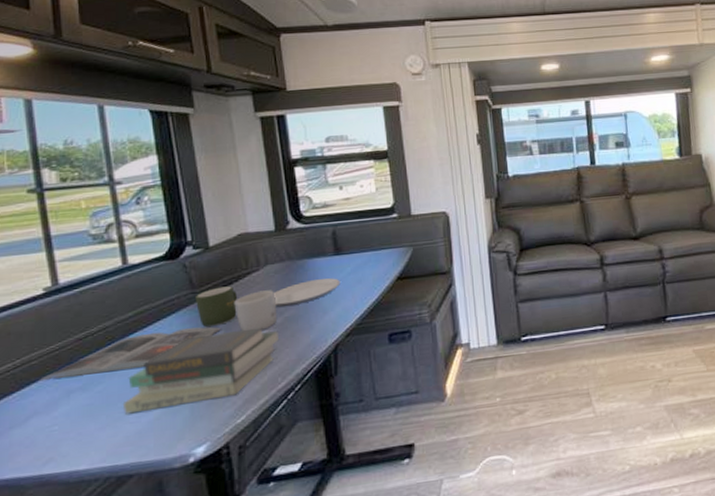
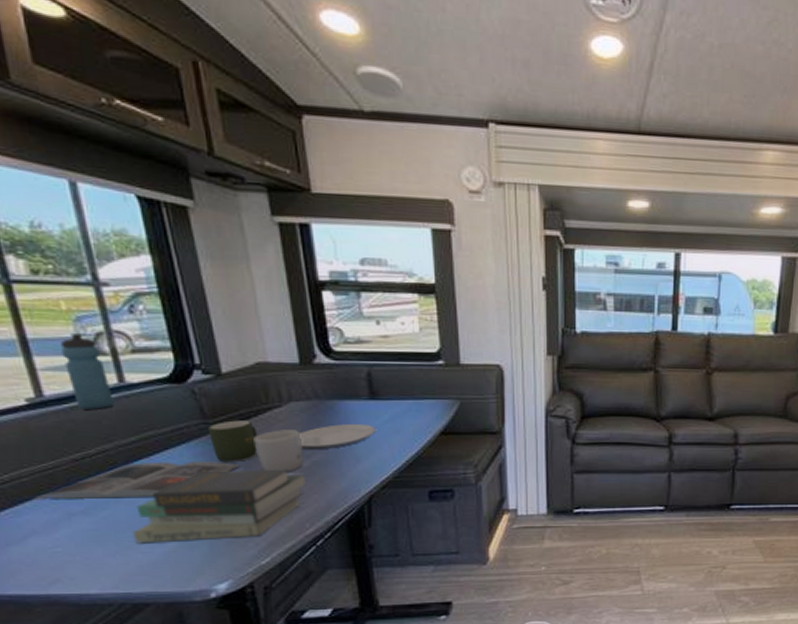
water bottle: none [78,227,117,292] -> present [61,334,114,409]

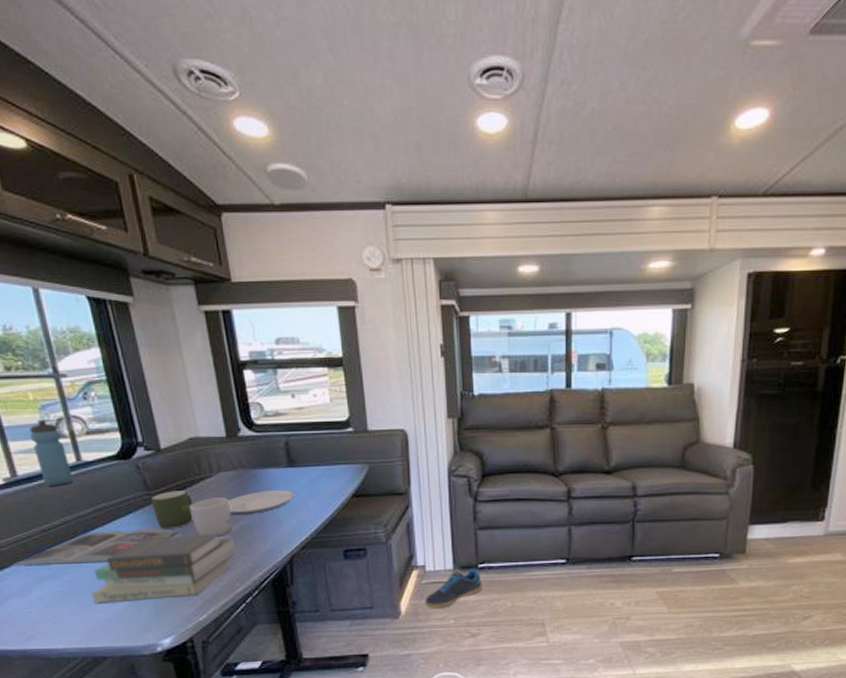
athletic shoe: none [515,514,577,554] -> present [425,569,482,608]

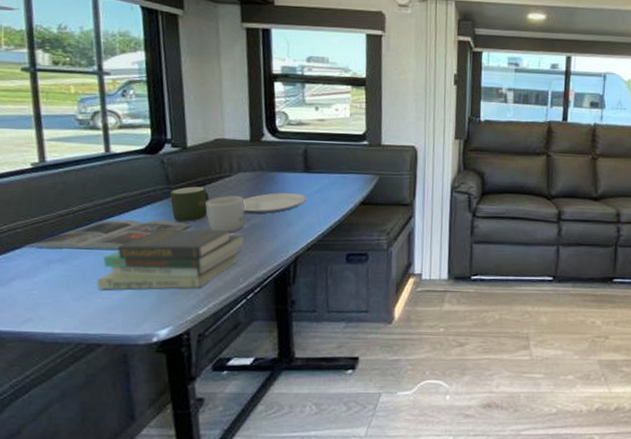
water bottle: present [29,420,74,486] -> none [65,112,99,174]
athletic shoe: present [425,569,482,608] -> none [418,280,474,316]

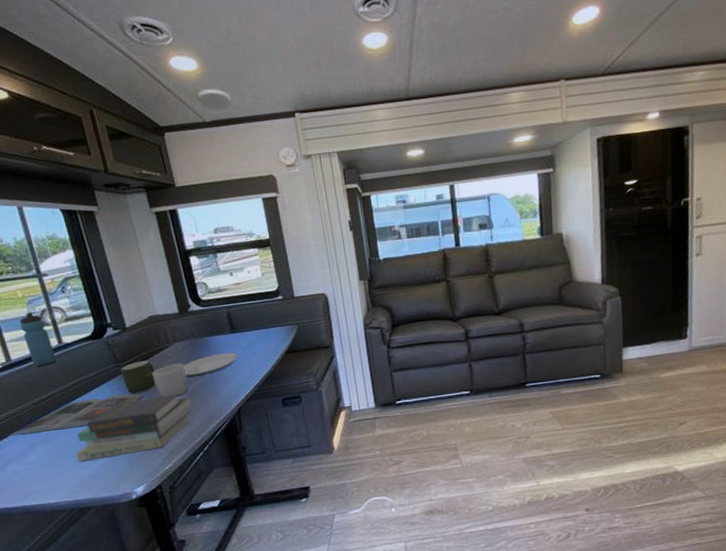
water bottle: none [65,112,99,174] -> present [19,312,57,367]

